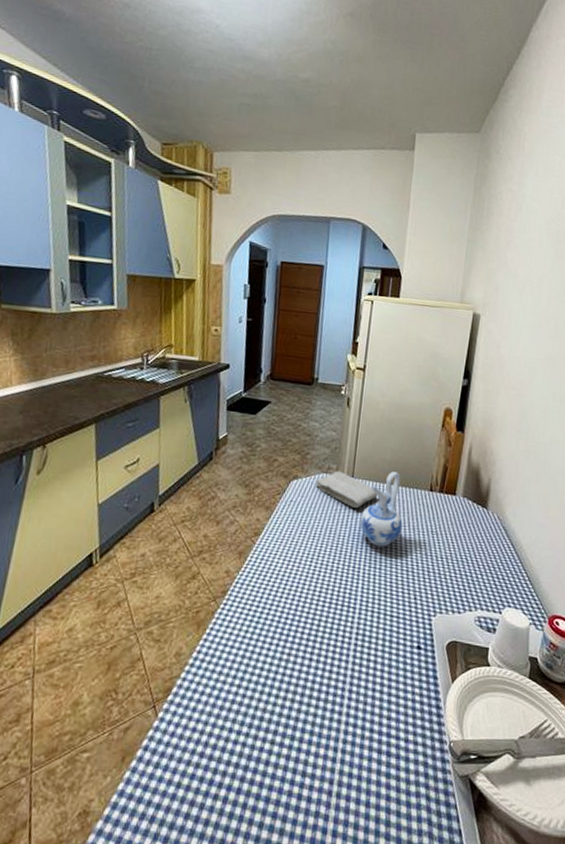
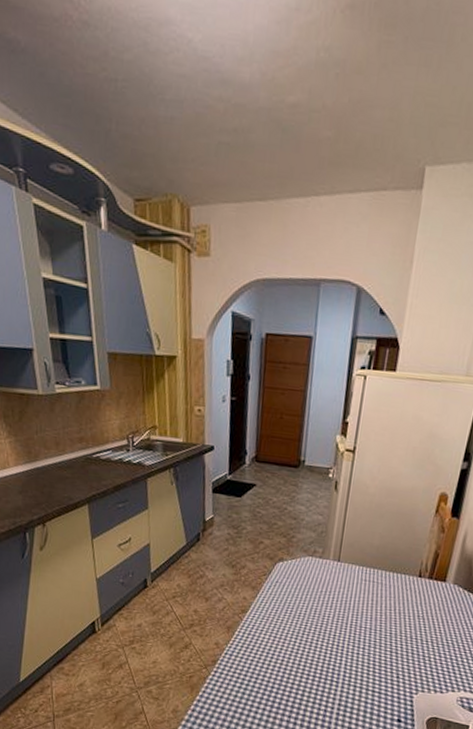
washcloth: present [315,470,377,508] -> none [300,554,363,591]
ceramic pitcher: present [360,472,403,547] -> none [345,557,389,629]

